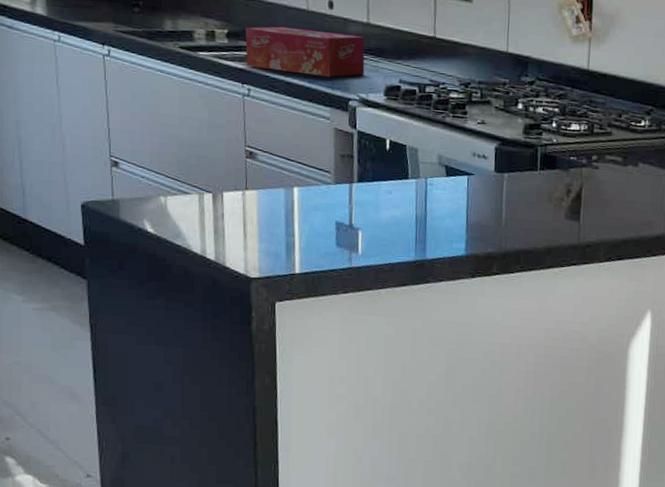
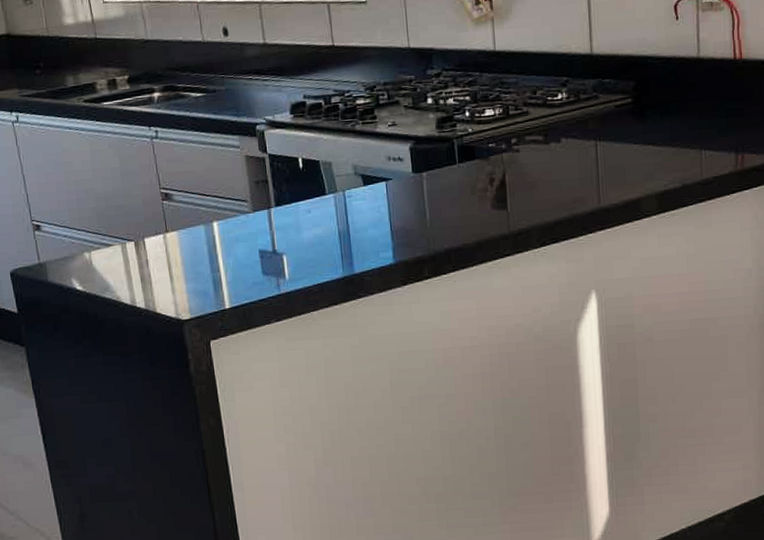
tissue box: present [245,26,365,77] -> none [145,58,268,109]

